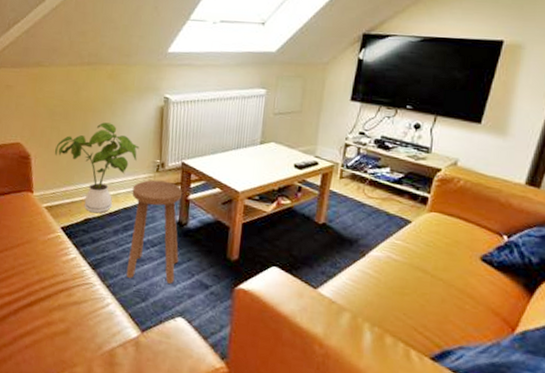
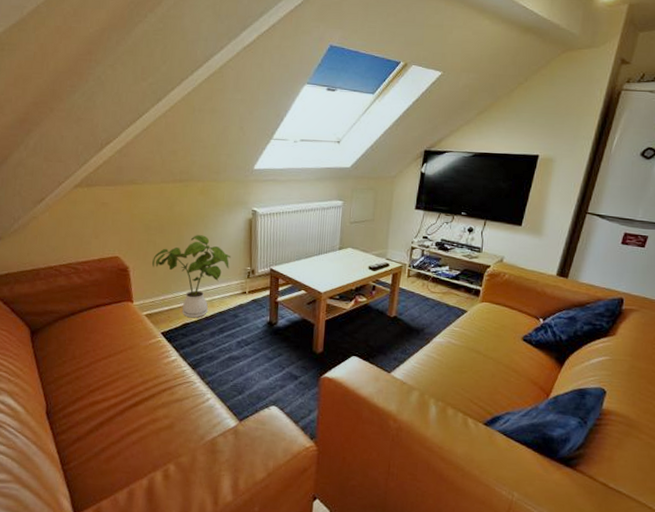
stool: present [126,179,183,284] -> none [223,285,272,377]

